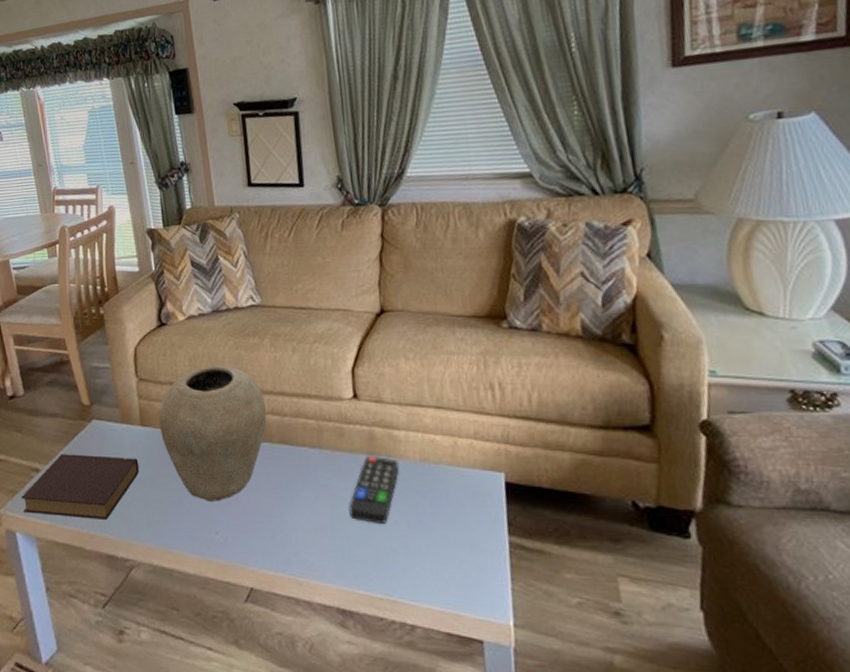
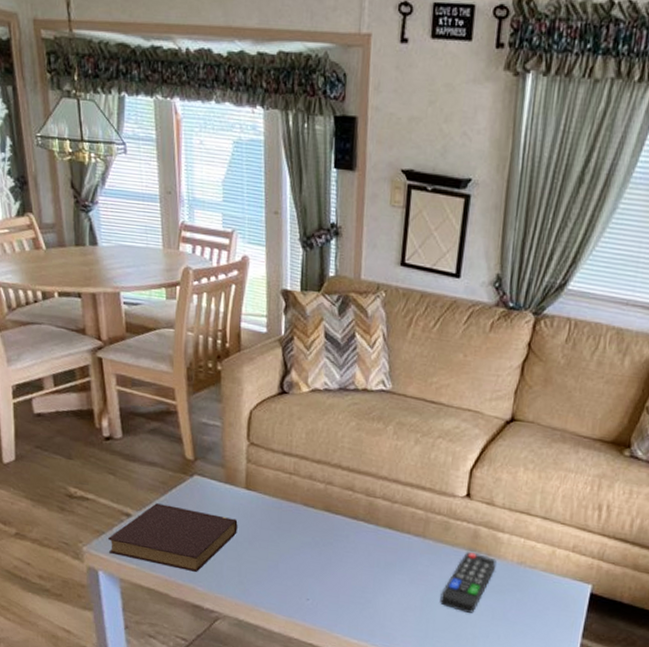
vase: present [159,365,267,501] -> none [265,441,378,571]

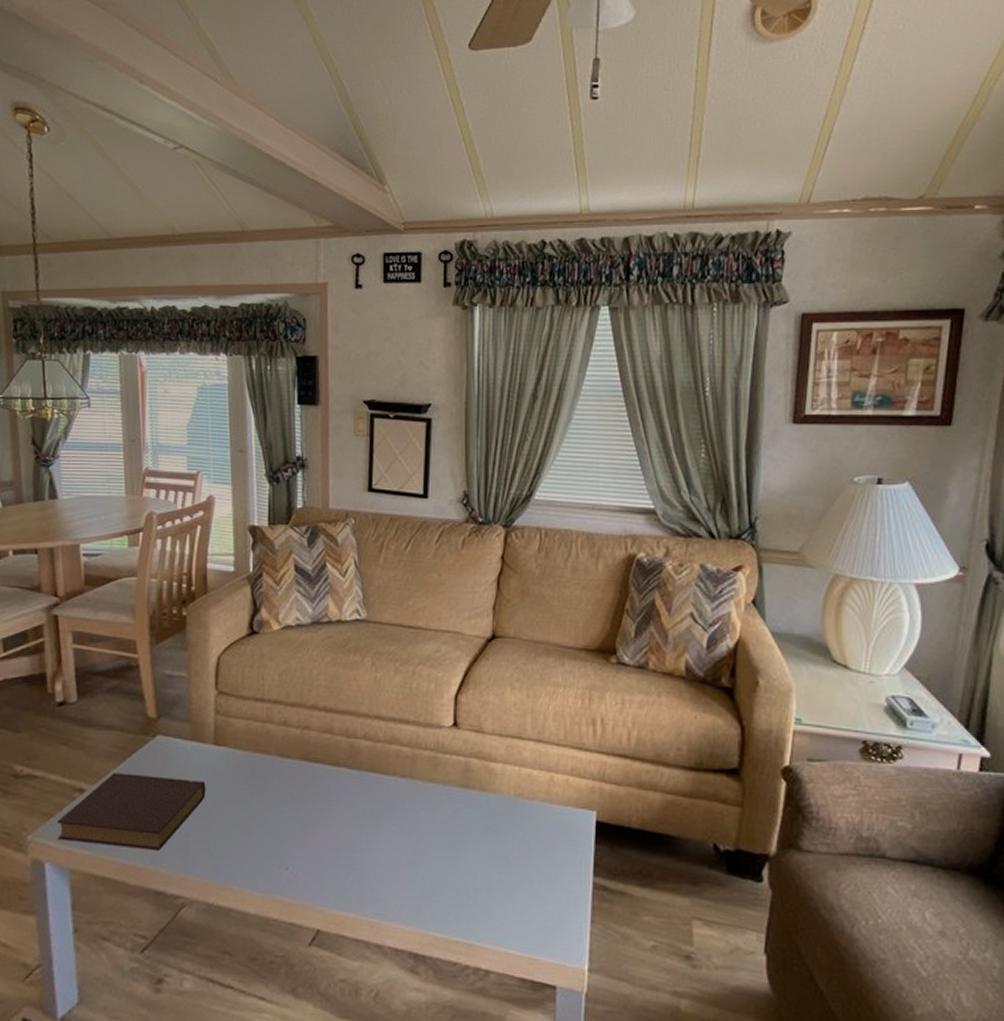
remote control: present [440,552,497,613] -> none [435,789,492,861]

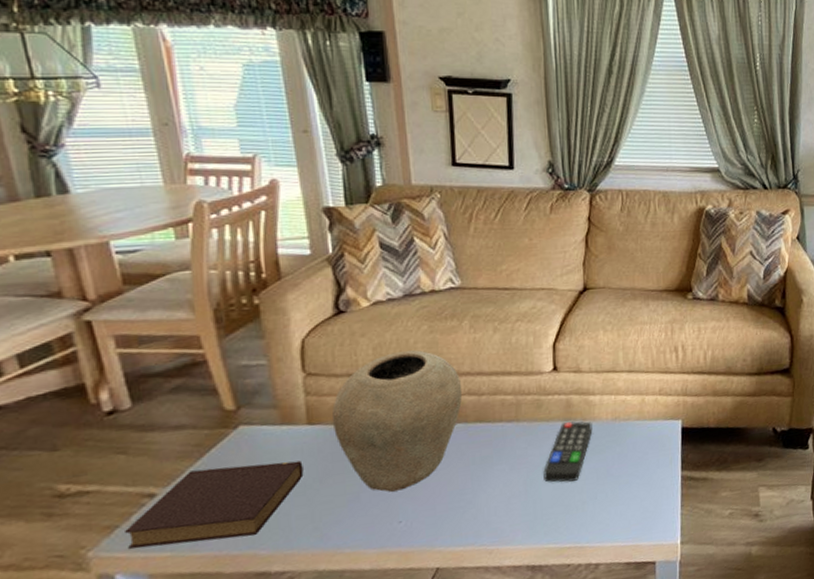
vase: none [235,682,358,833] -> present [331,350,462,492]
remote control: none [435,789,492,861] -> present [543,421,593,482]

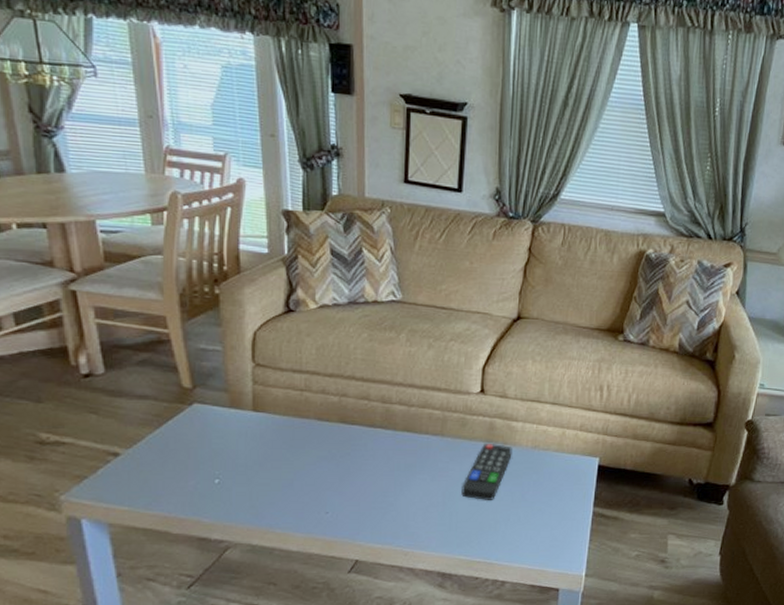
book: present [125,460,304,549] -> none [92,438,246,503]
vase: present [331,350,462,492] -> none [274,355,393,484]

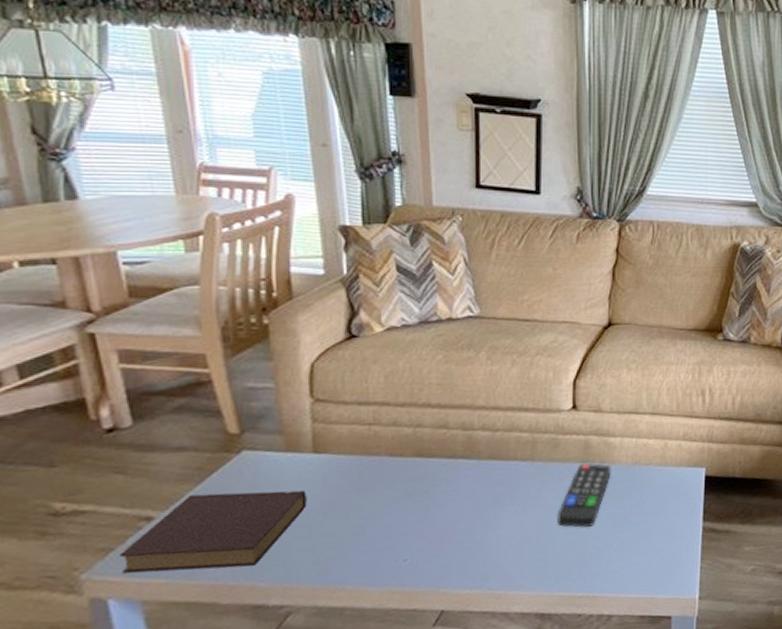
book: none [92,438,246,503] -> present [120,490,307,574]

